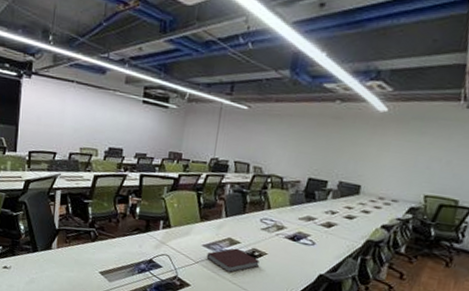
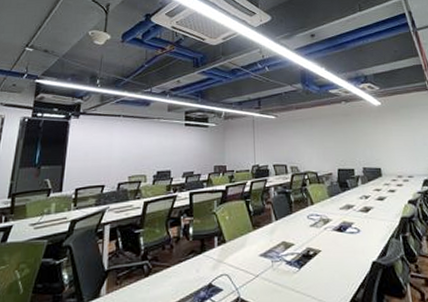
notebook: present [206,248,260,273] -> none [265,251,316,281]

